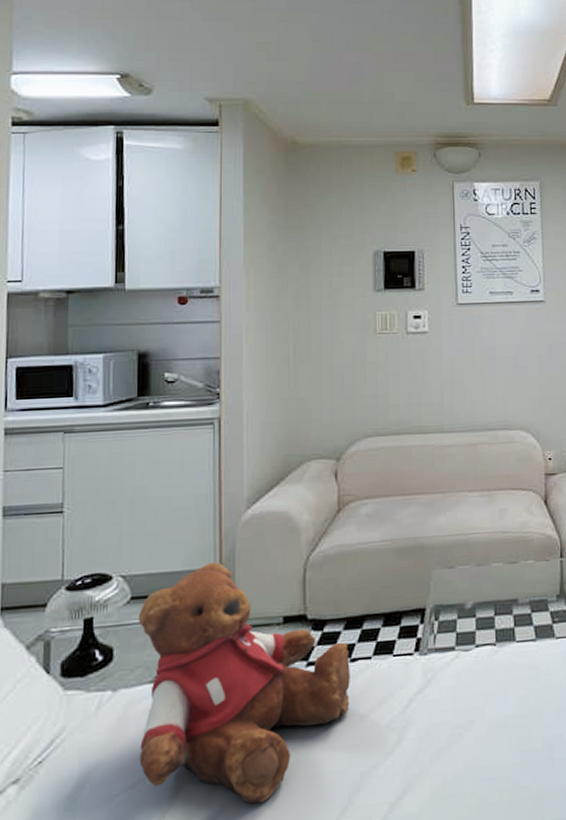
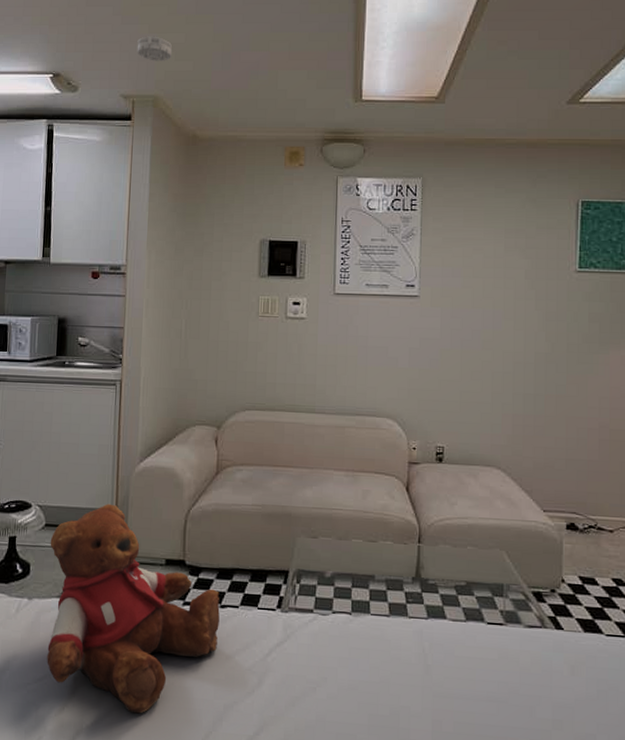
smoke detector: none [222,34,263,62] -> present [137,36,172,61]

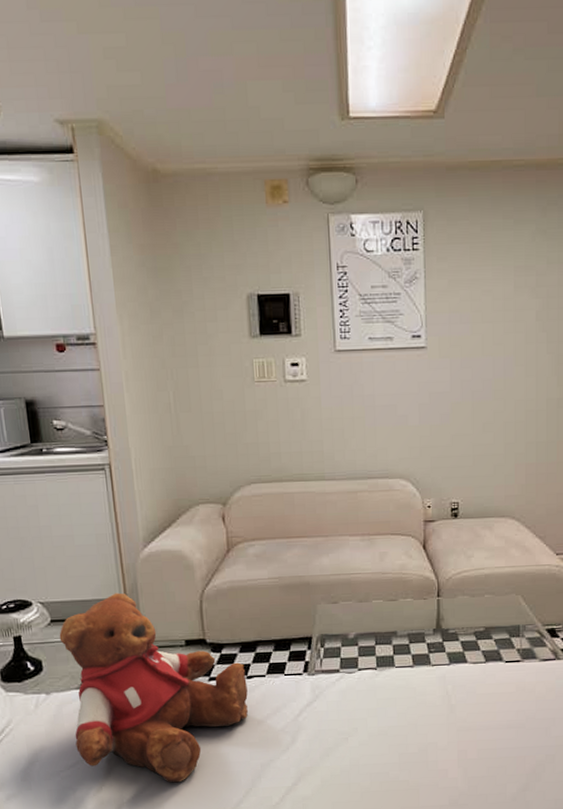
smoke detector: present [137,36,172,61] -> none [65,38,112,73]

